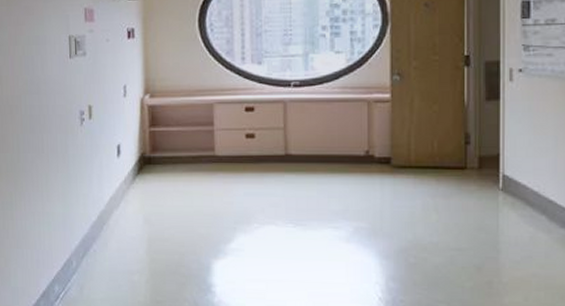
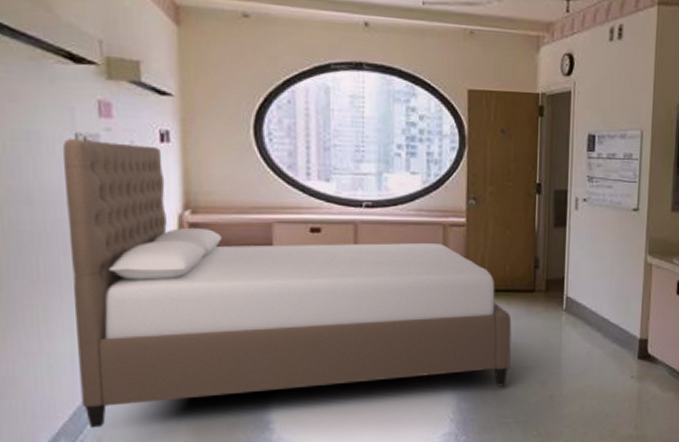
bed: none [61,39,442,278] -> present [63,138,512,428]

